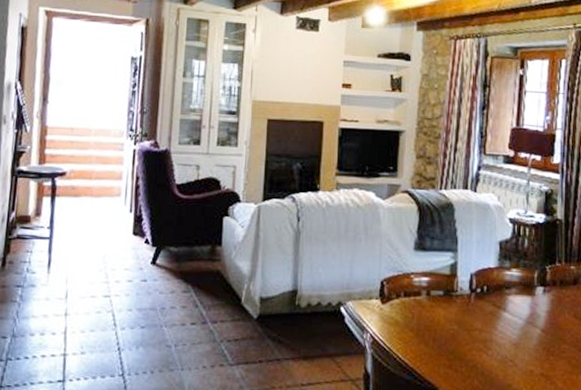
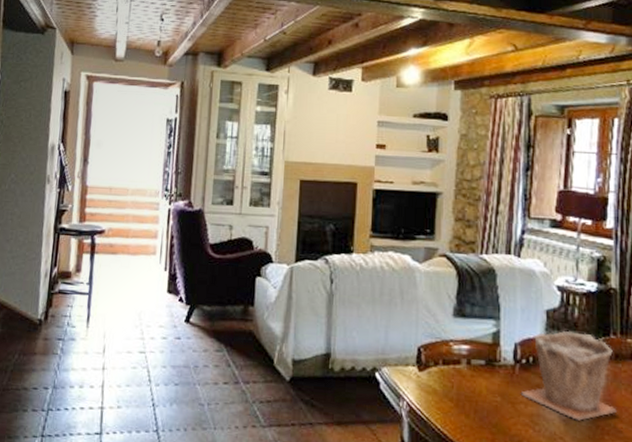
plant pot: none [475,260,561,344] -> present [520,330,617,421]

